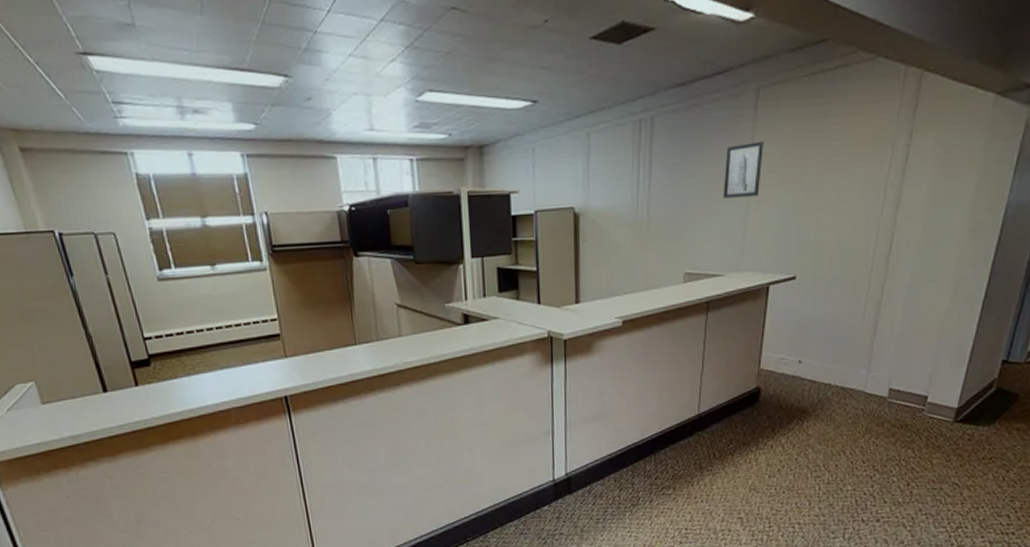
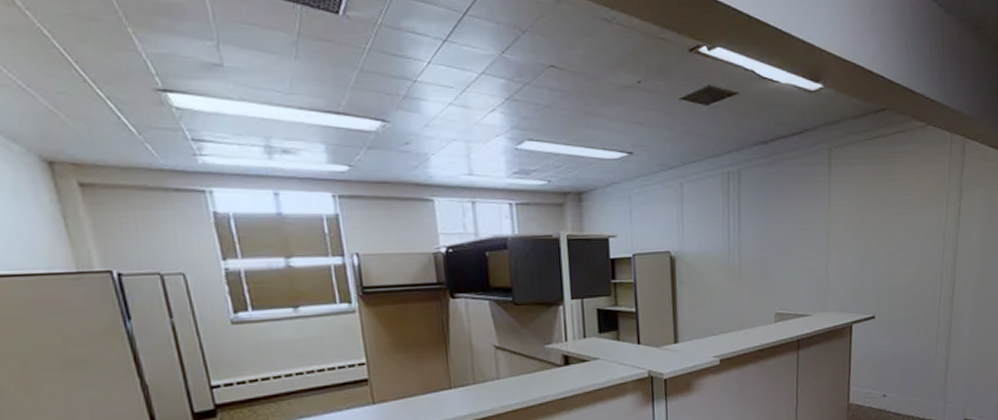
wall art: present [723,141,764,198] -> none [805,194,839,244]

